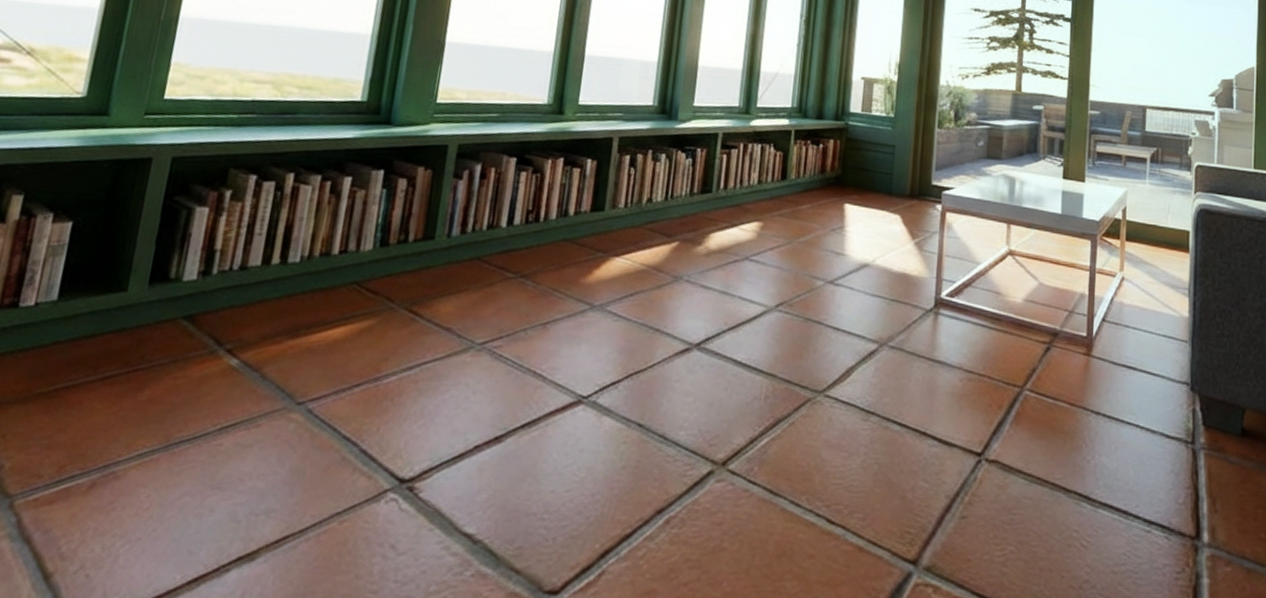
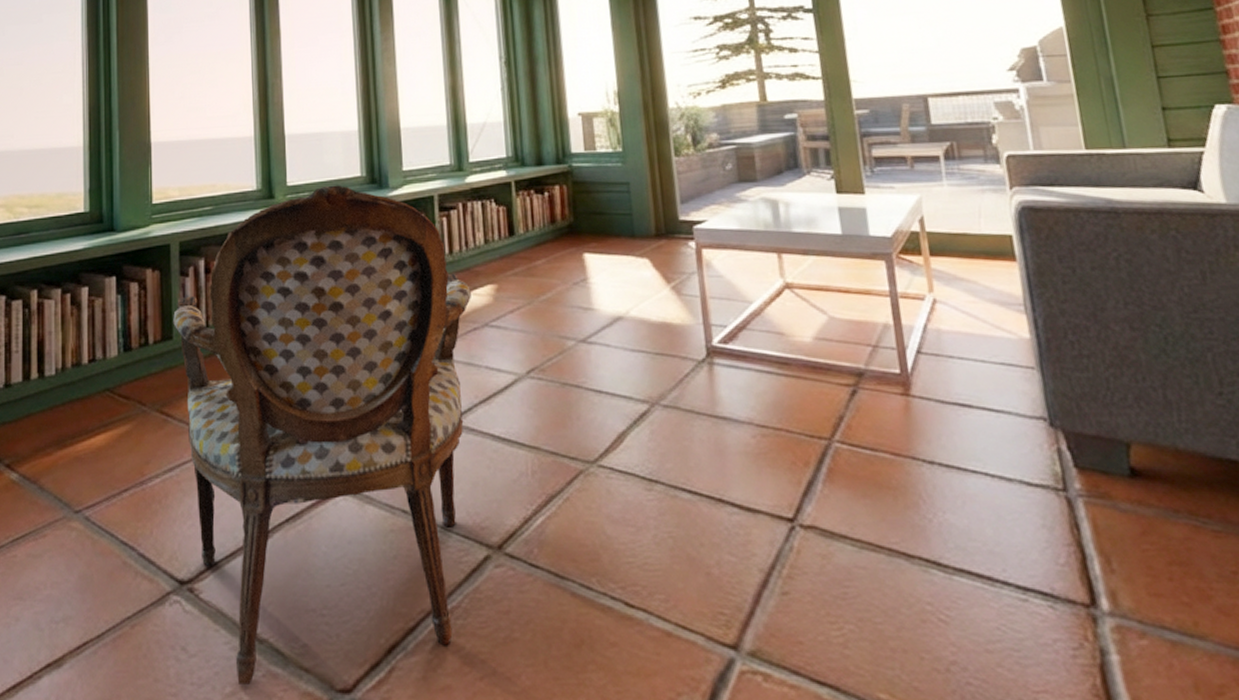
armchair: none [427,110,738,584] -> present [173,185,471,685]

